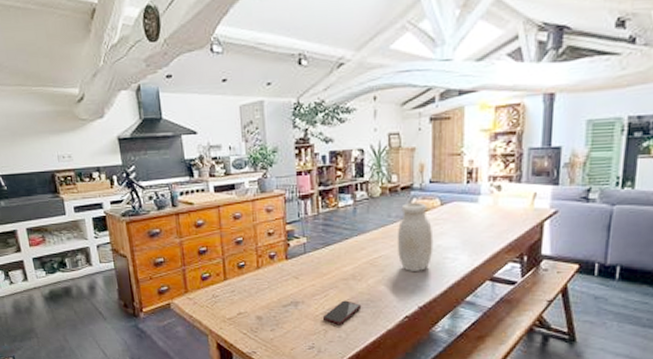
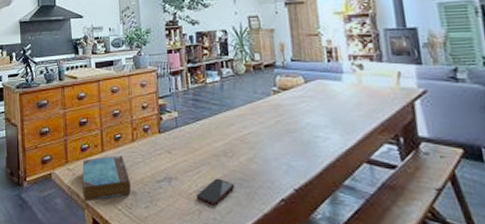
book: none [203,282,256,328] -> present [82,154,131,202]
jar: present [397,201,434,271] -> none [264,79,303,150]

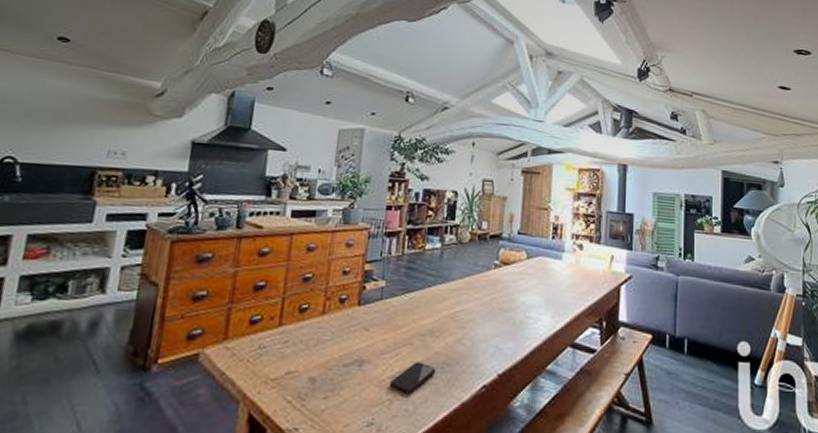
book: present [82,154,131,202] -> none [240,330,311,392]

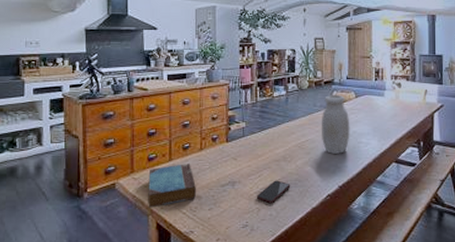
book: none [240,330,311,392] -> present [148,162,196,208]
jar: none [481,252,518,331] -> present [321,94,350,154]

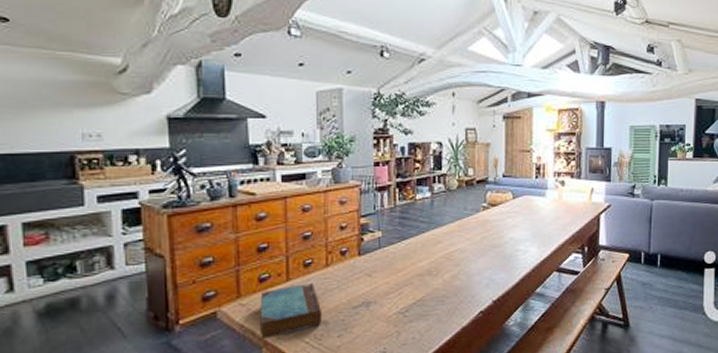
smartphone: present [256,180,291,204] -> none [395,297,437,326]
jar: present [321,94,350,154] -> none [472,195,506,264]

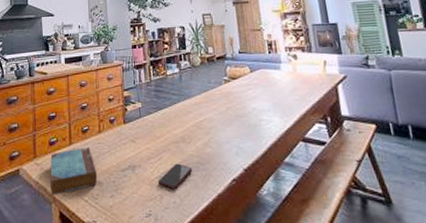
smartphone: none [395,297,437,326] -> present [157,163,193,190]

